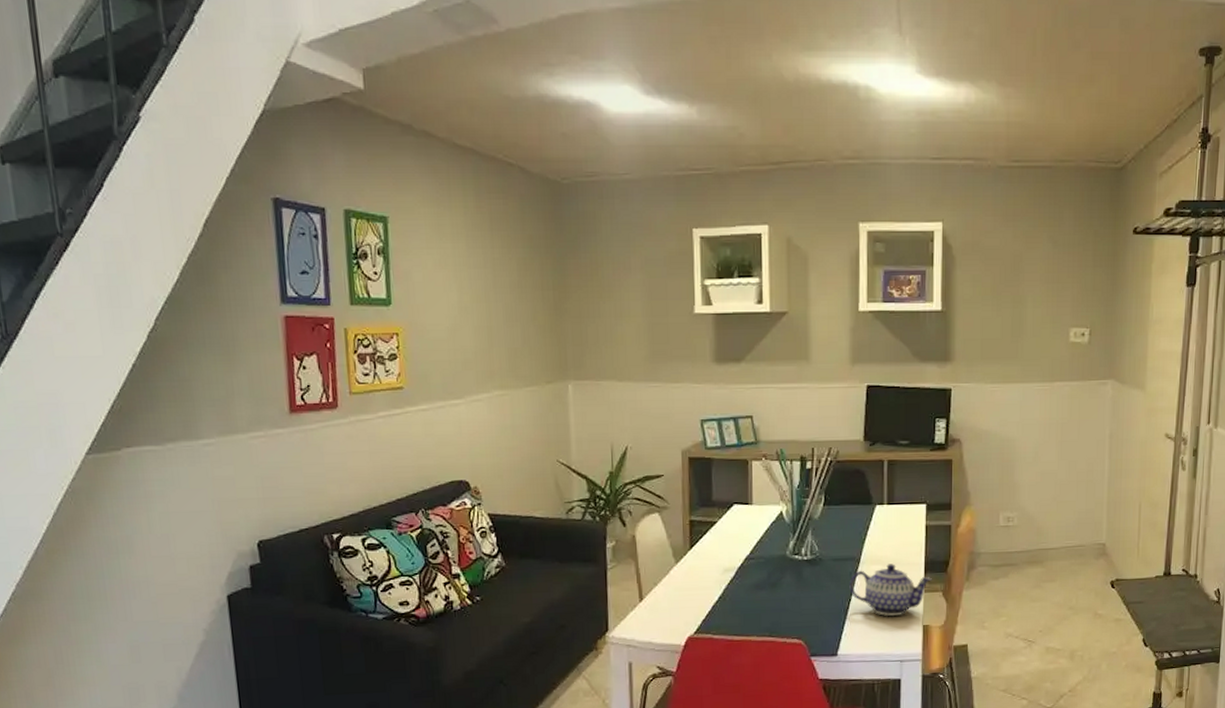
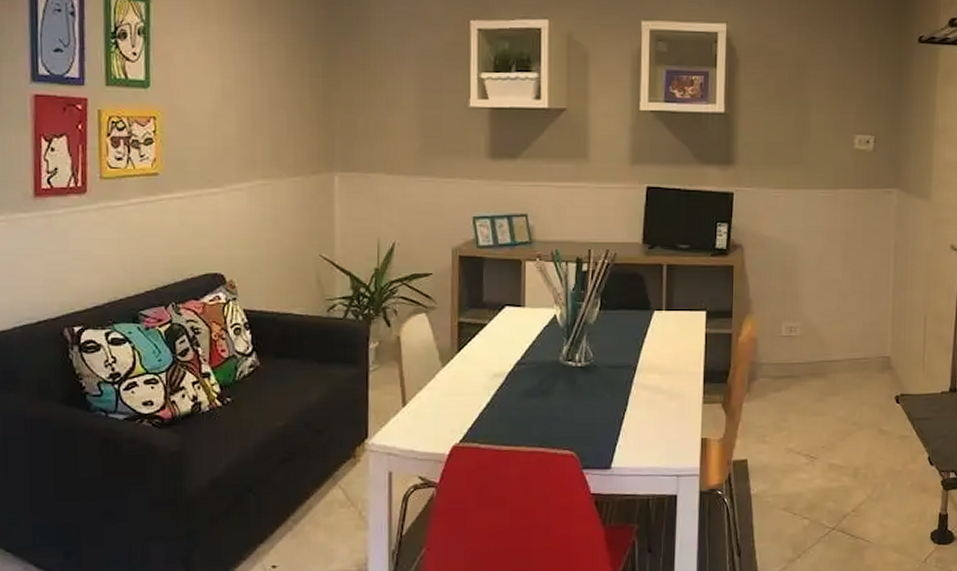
teapot: present [849,564,932,616] -> none [625,373,711,428]

